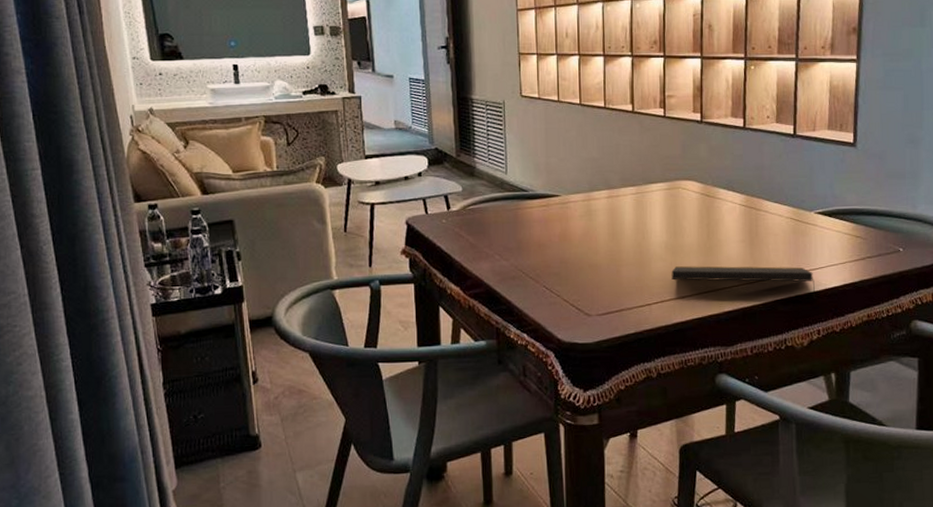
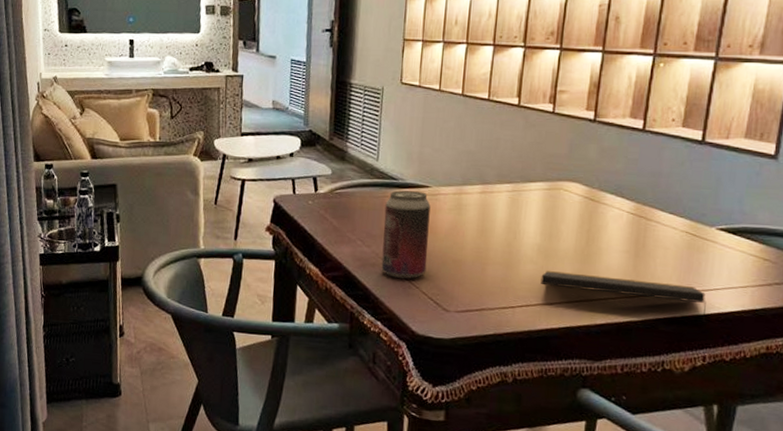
beverage can: none [518,200,565,288] -> present [381,190,431,279]

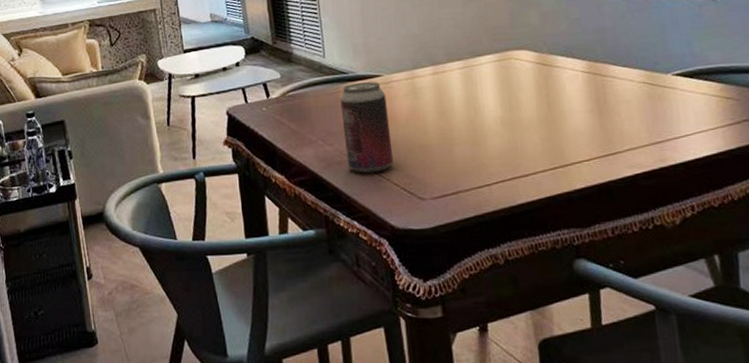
notepad: present [540,271,706,322] -> none [510,135,685,170]

